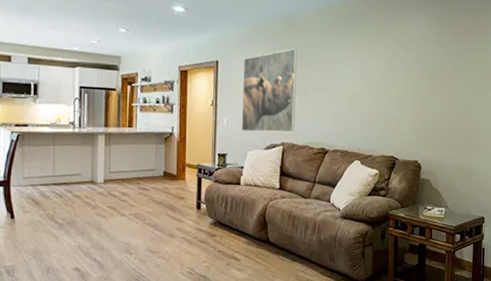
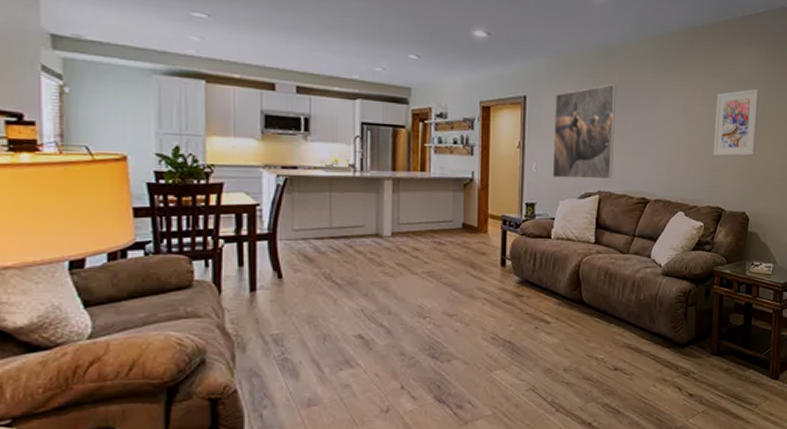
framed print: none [387,49,428,110] -> present [714,89,759,156]

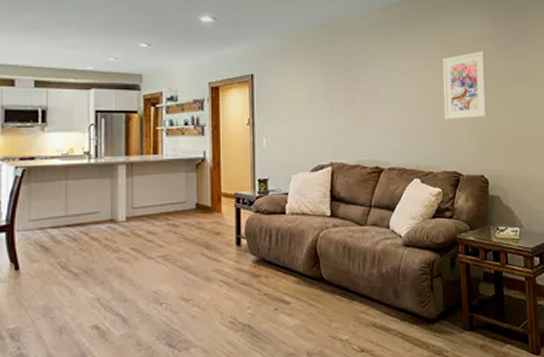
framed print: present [552,84,617,180] -> none [282,57,344,152]

